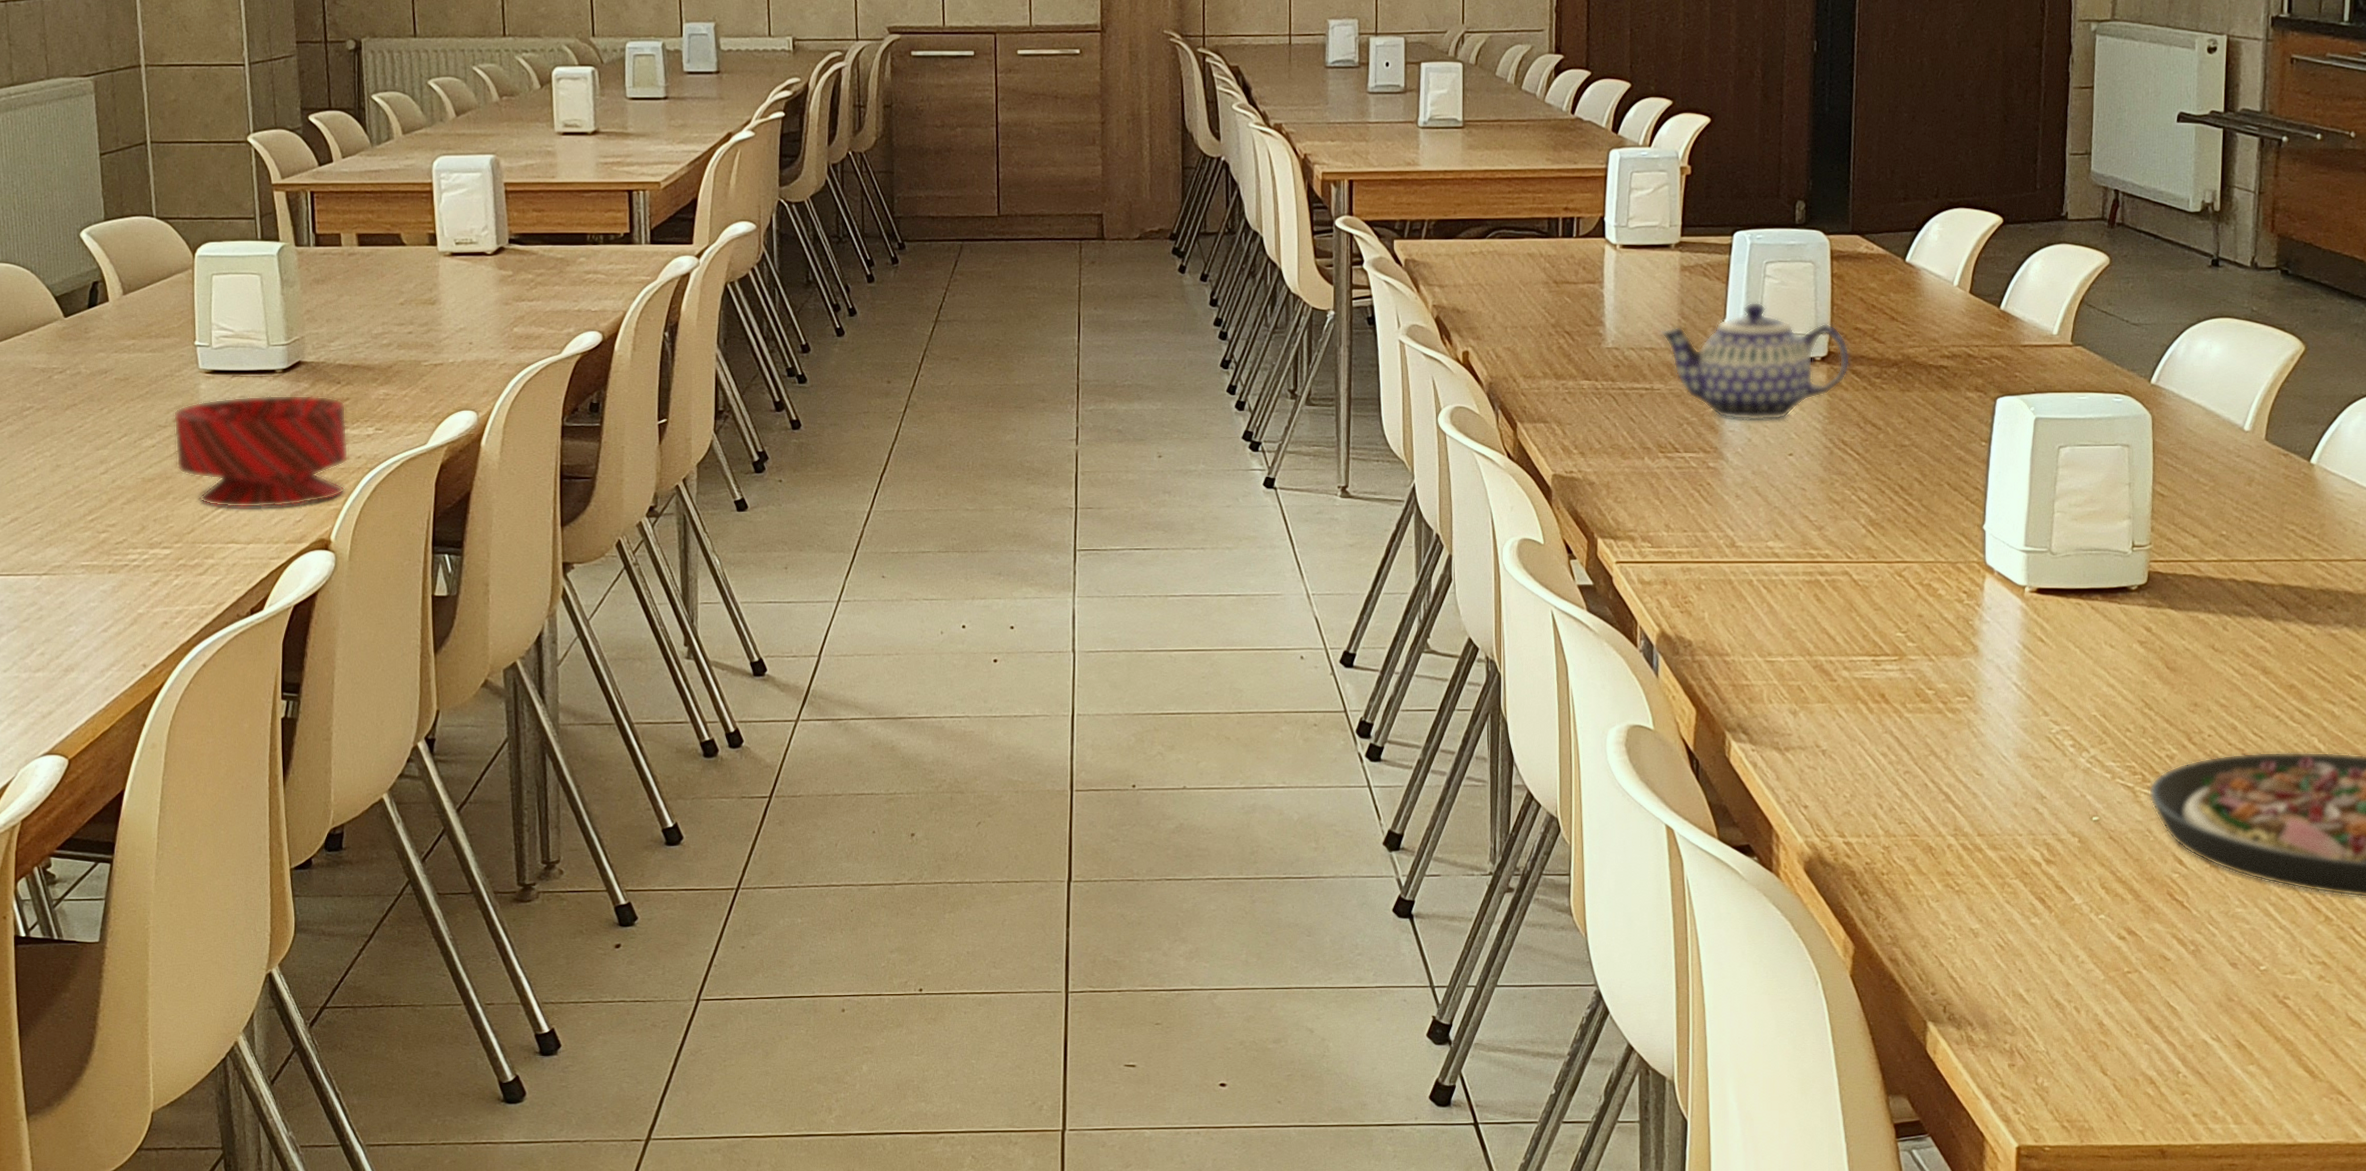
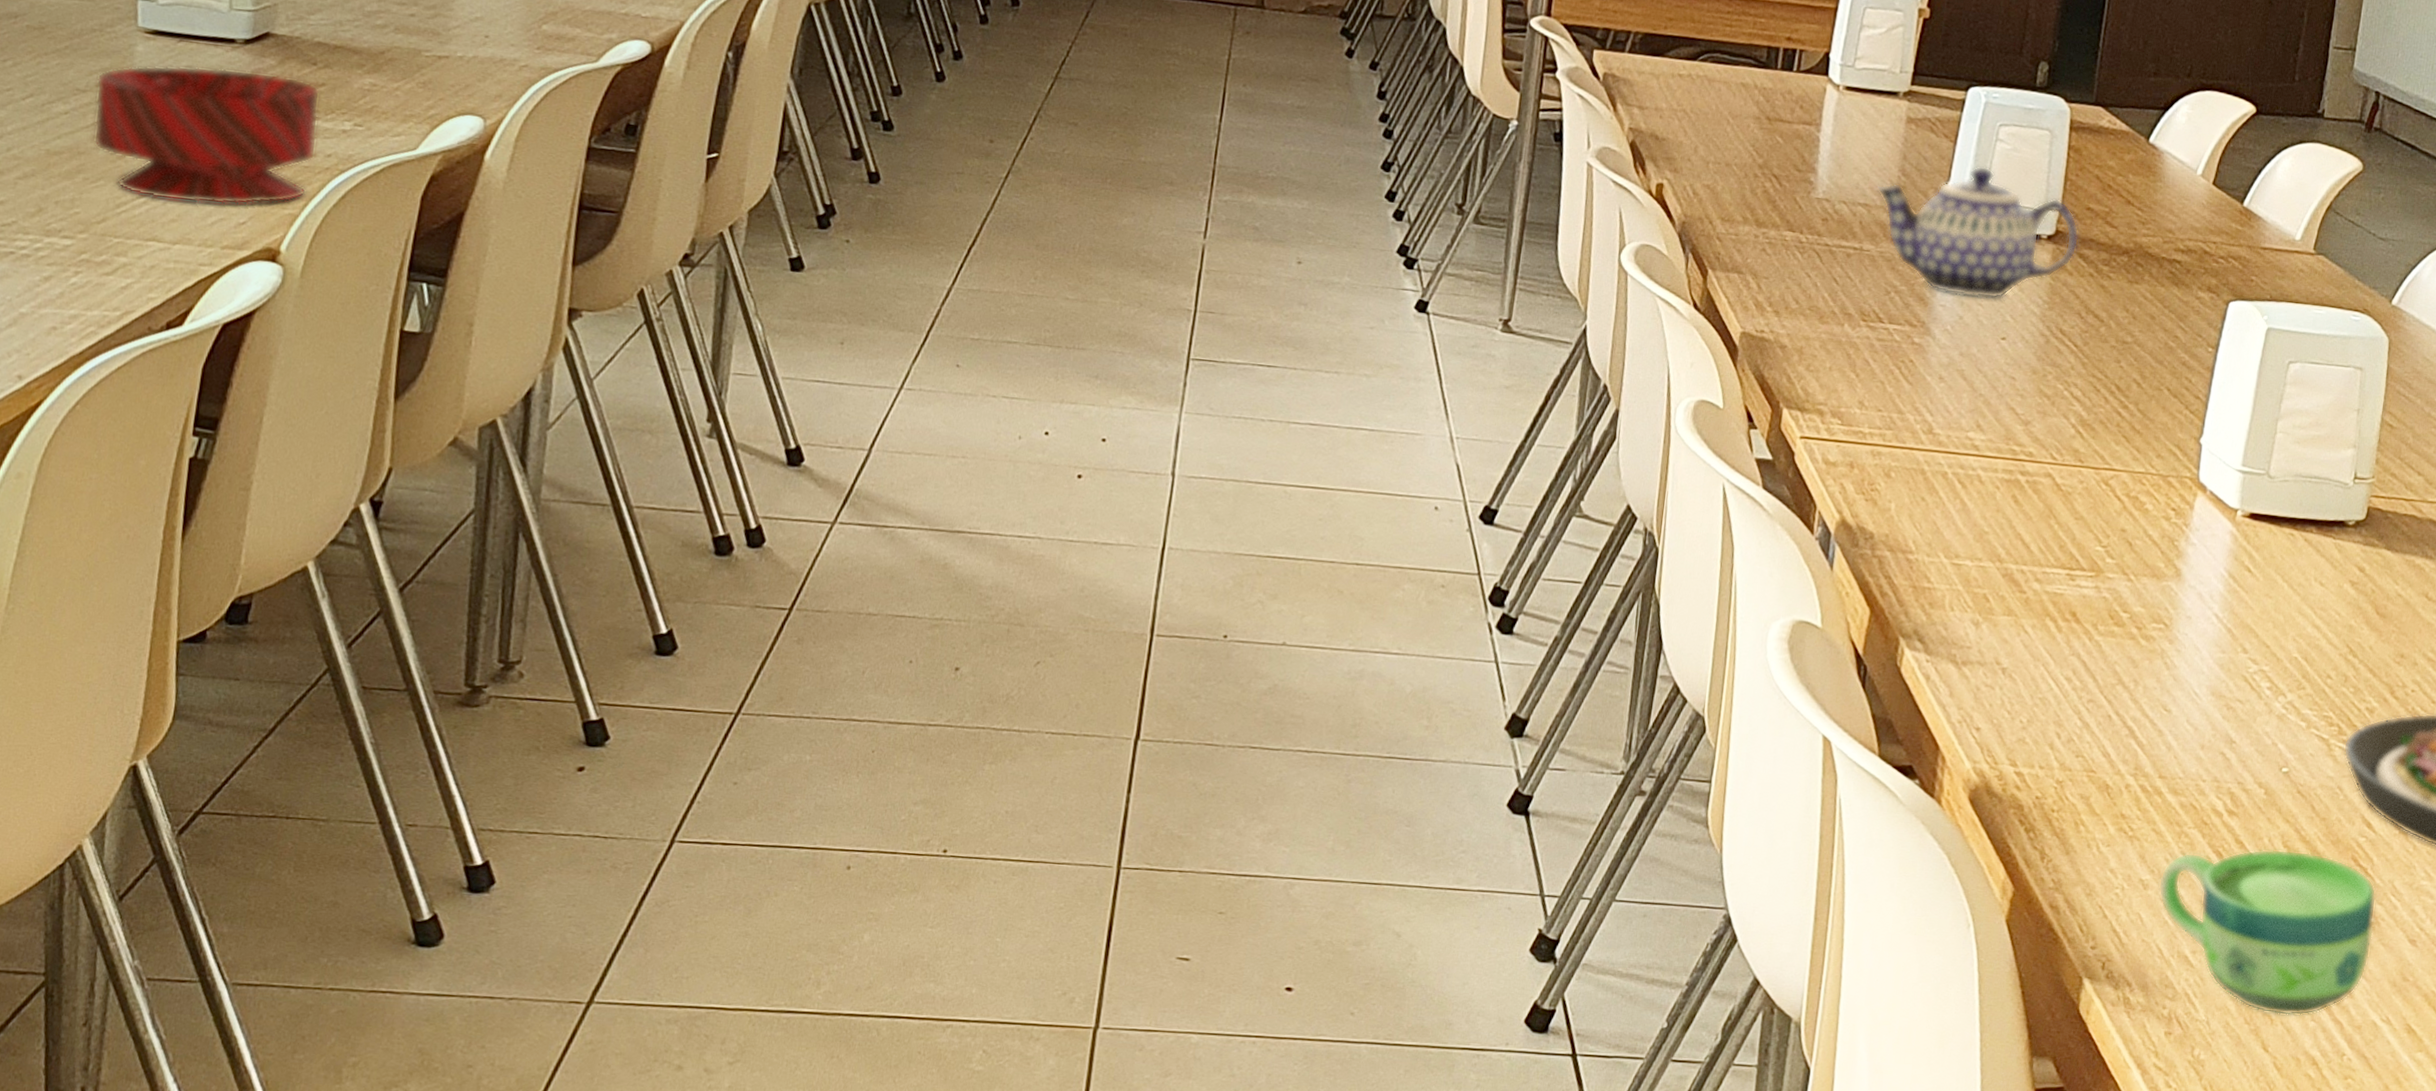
cup: none [1988,891,2195,1041] -> present [2158,849,2377,1016]

